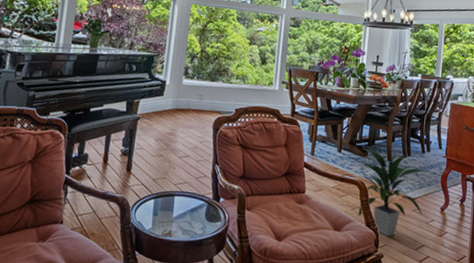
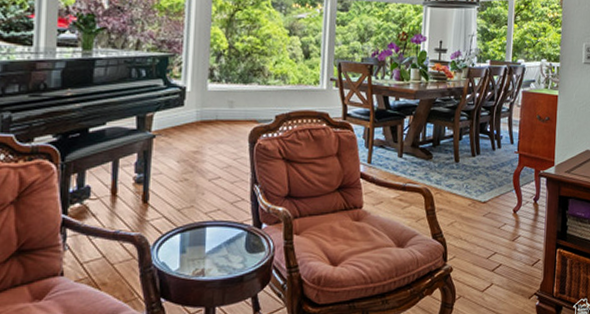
indoor plant: present [358,148,426,237] -> none [423,150,497,248]

